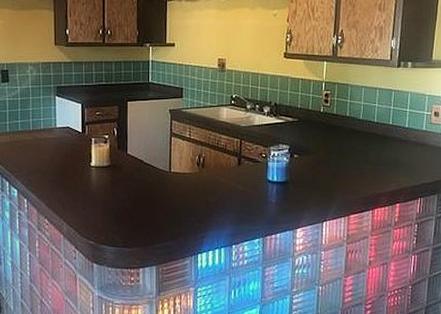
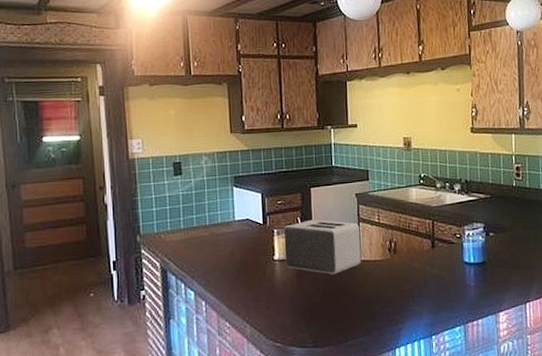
toaster: none [100,132,172,184] -> present [283,219,361,276]

